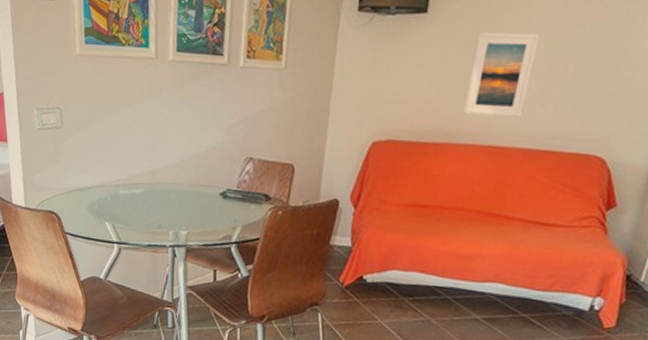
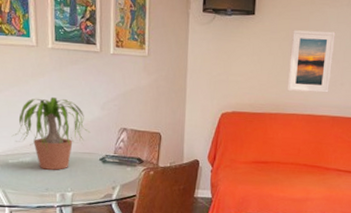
potted plant: none [124,118,212,205] -> present [11,96,91,170]

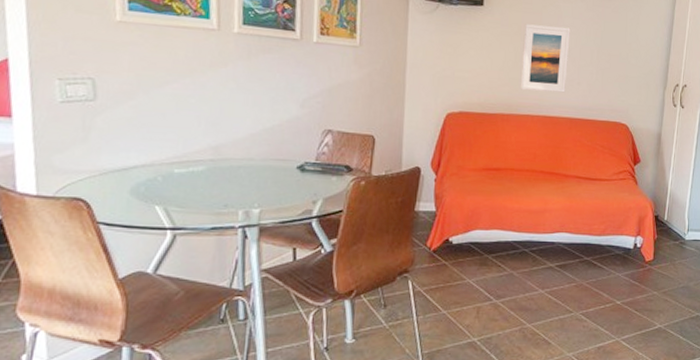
potted plant: present [11,96,91,170] -> none [179,91,286,181]

